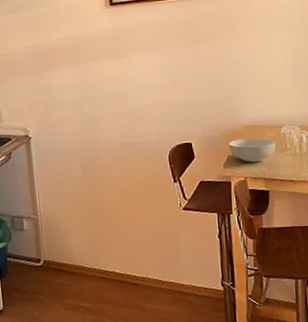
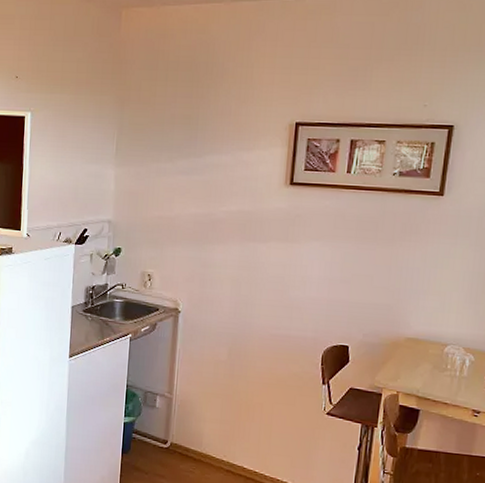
cereal bowl: present [229,138,276,163] -> none [387,350,437,378]

